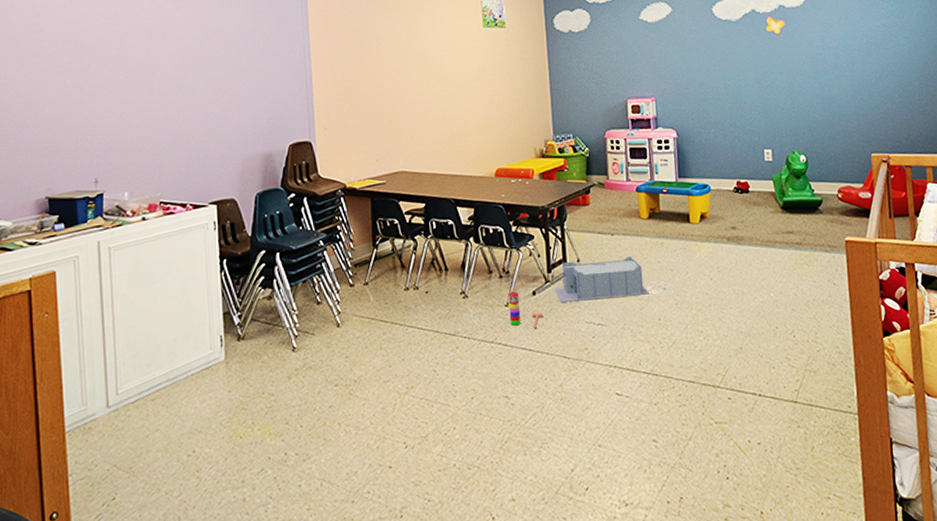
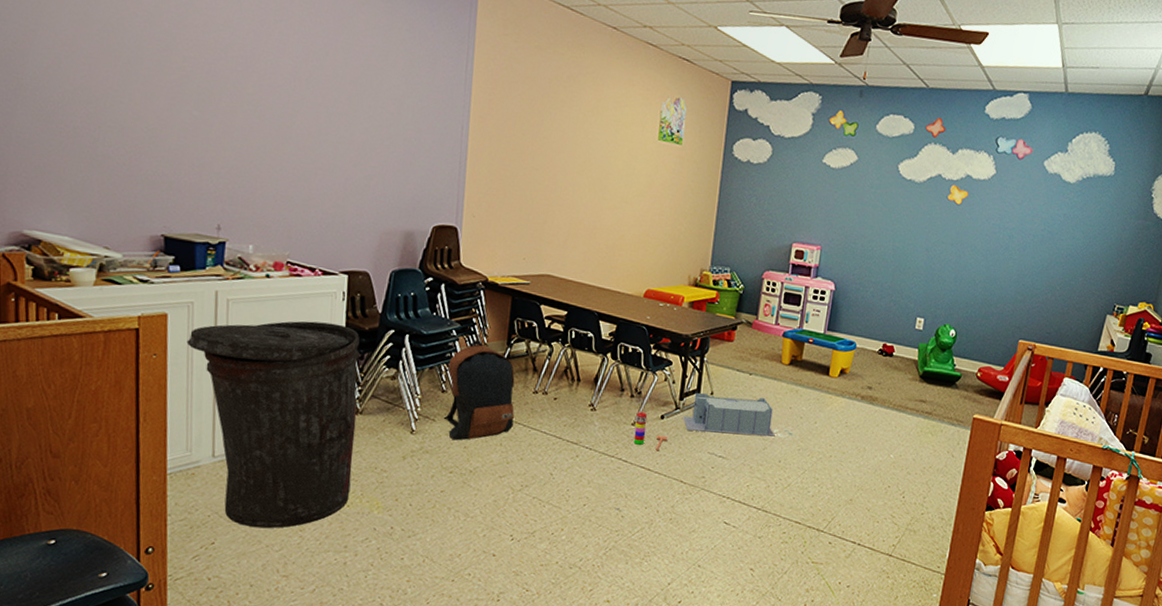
trash can: none [75,253,241,476] -> present [186,321,360,529]
backpack: none [320,246,390,352] -> present [443,340,515,441]

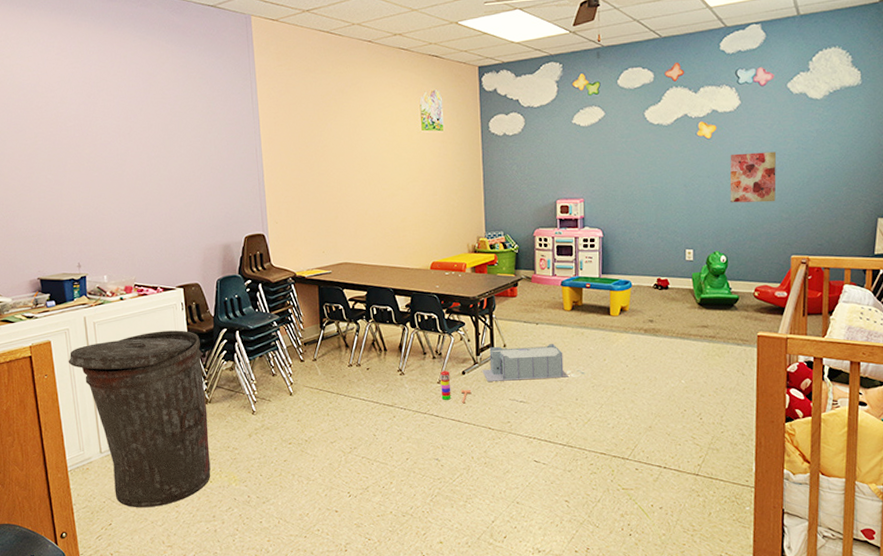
backpack: present [443,340,515,441] -> none [274,327,336,416]
wall art: none [969,224,1022,282] -> present [730,151,777,203]

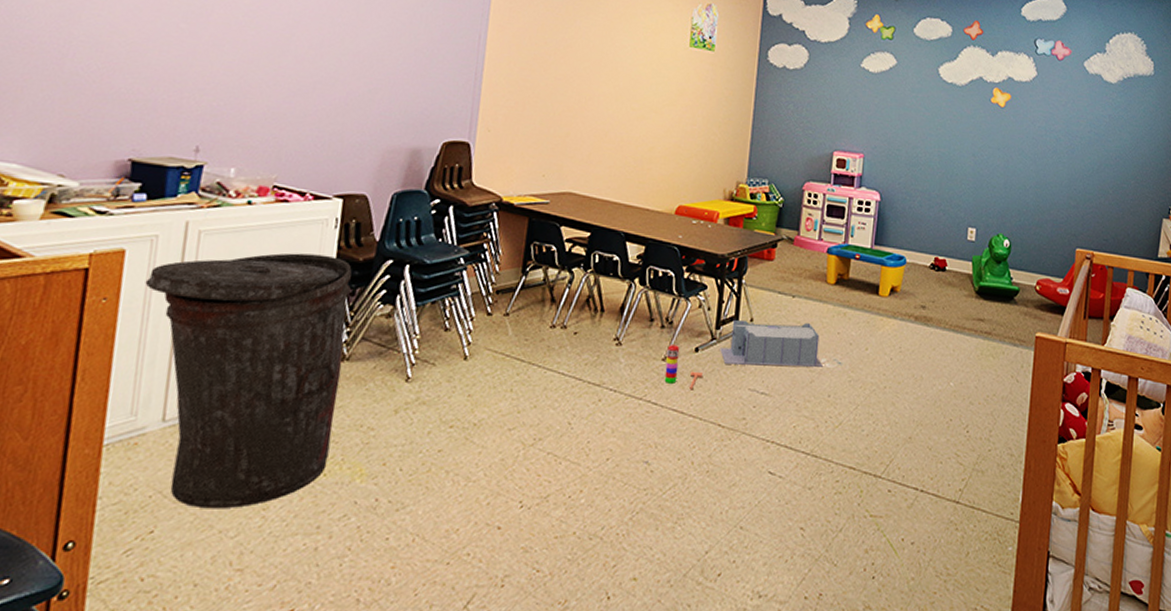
wall art: present [730,151,777,203] -> none [1019,127,1069,187]

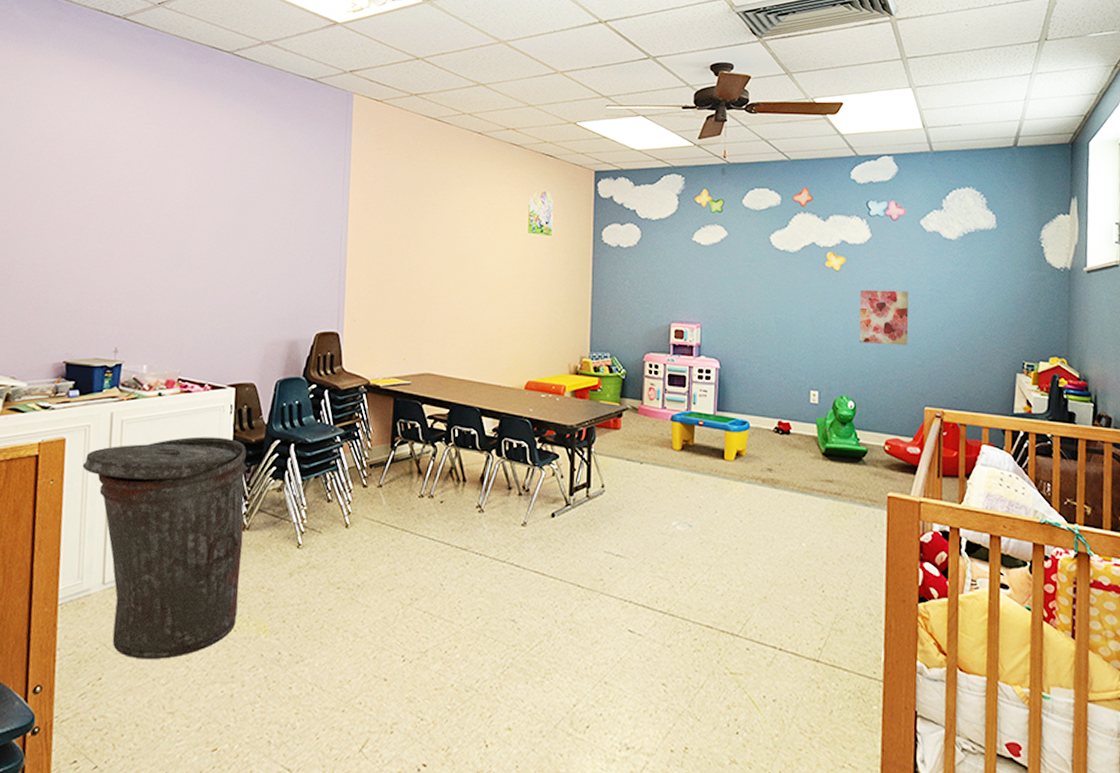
stacking toy: present [664,345,704,390] -> none [525,511,561,553]
storage bin: present [720,319,823,367] -> none [575,486,674,530]
wall art: none [1019,127,1069,187] -> present [859,289,909,346]

